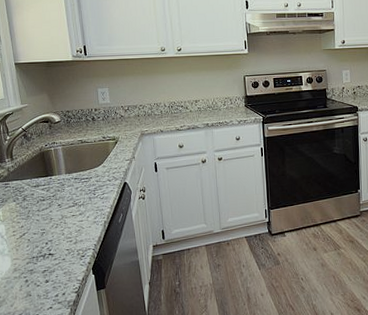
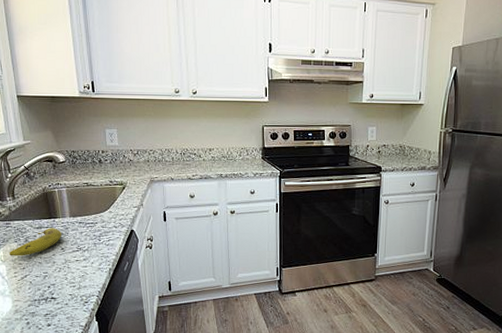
fruit: none [7,185,59,215] -> present [9,228,63,256]

